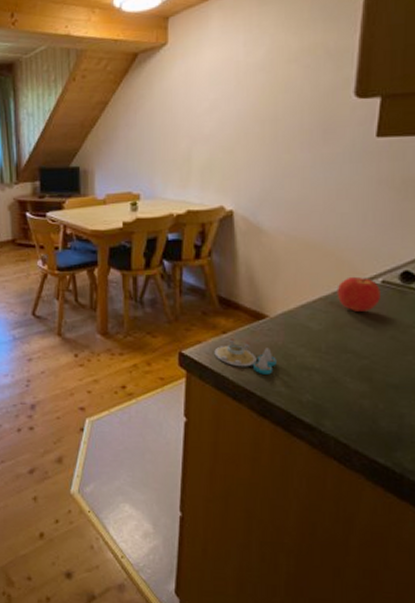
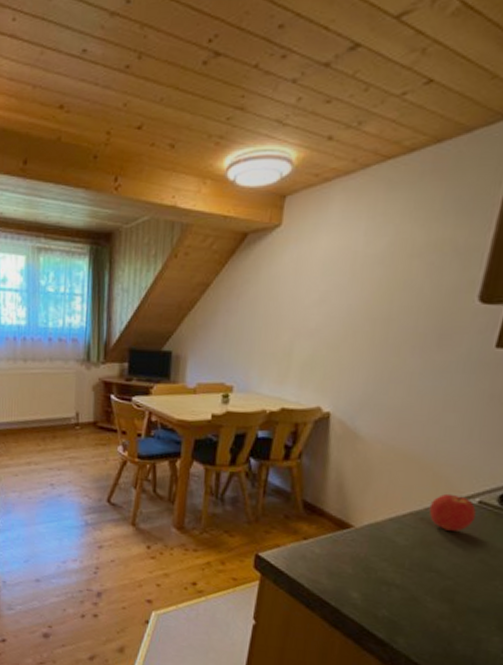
salt and pepper shaker set: present [214,338,277,375] -> none [292,544,356,586]

